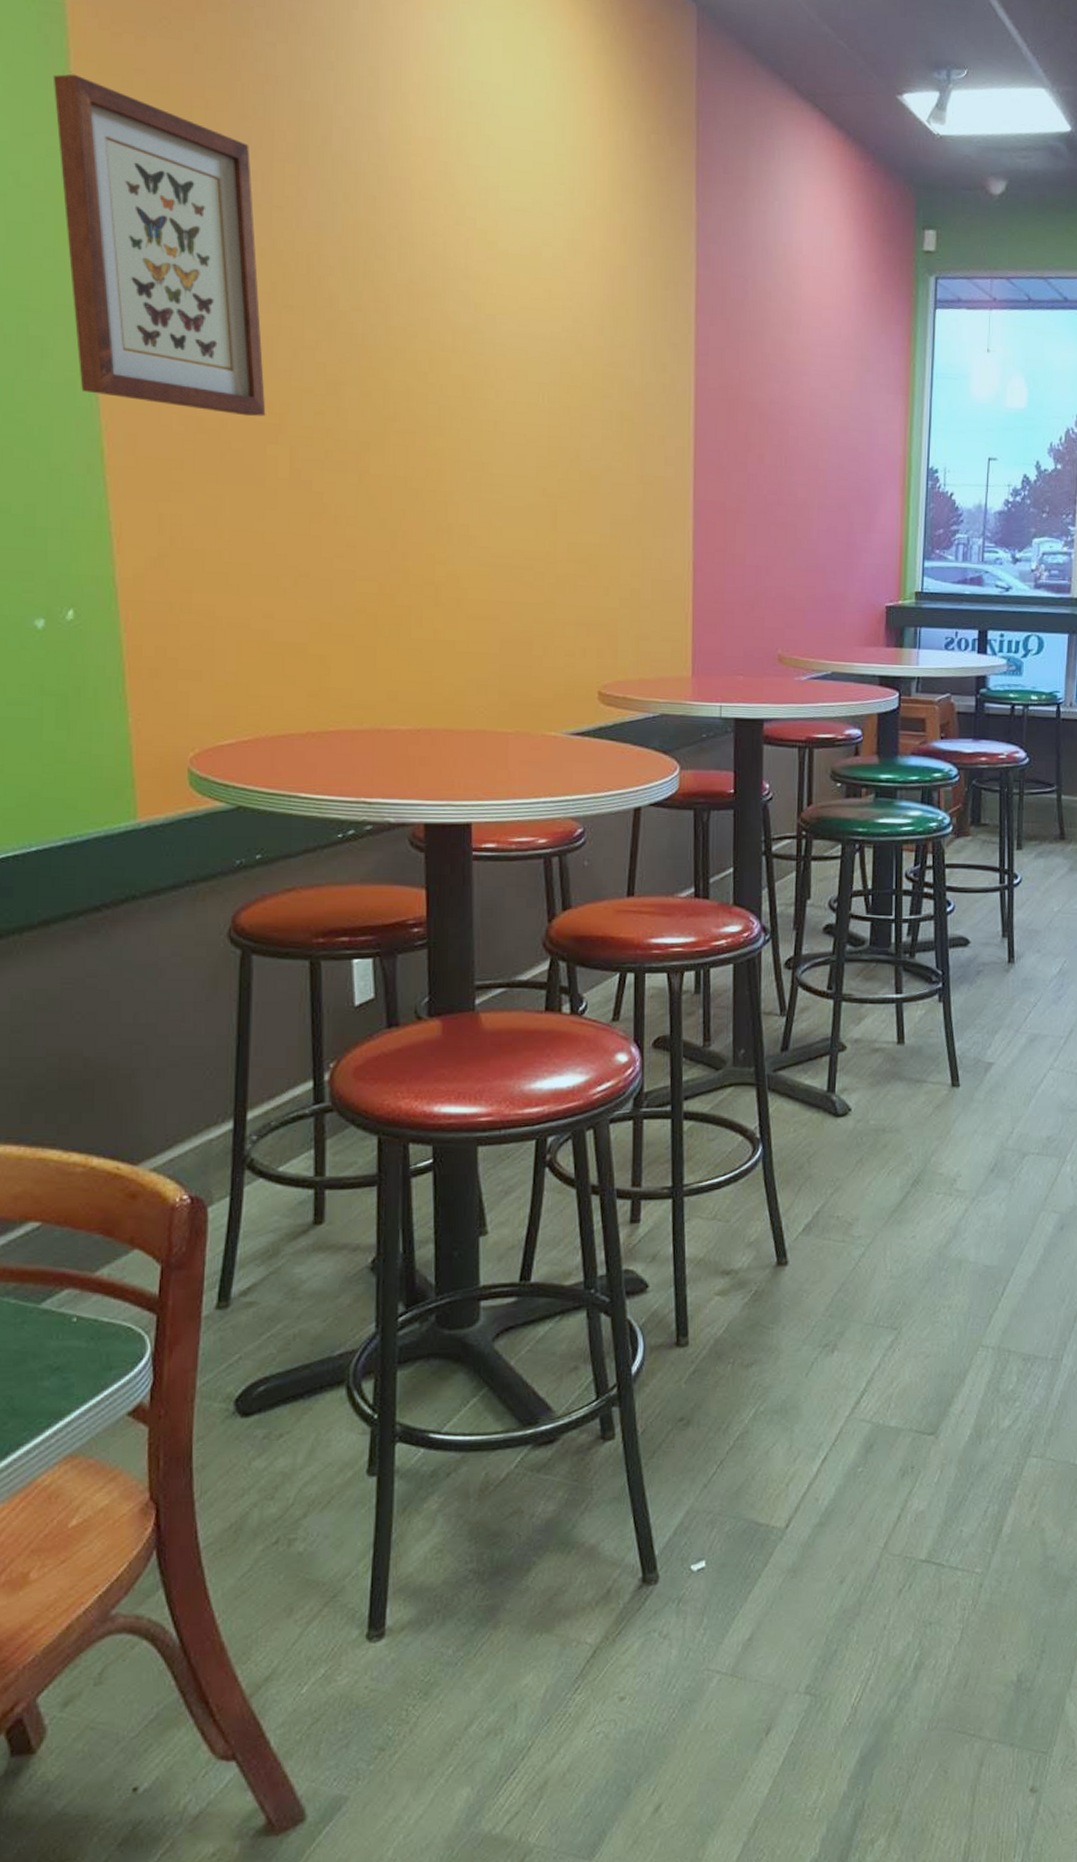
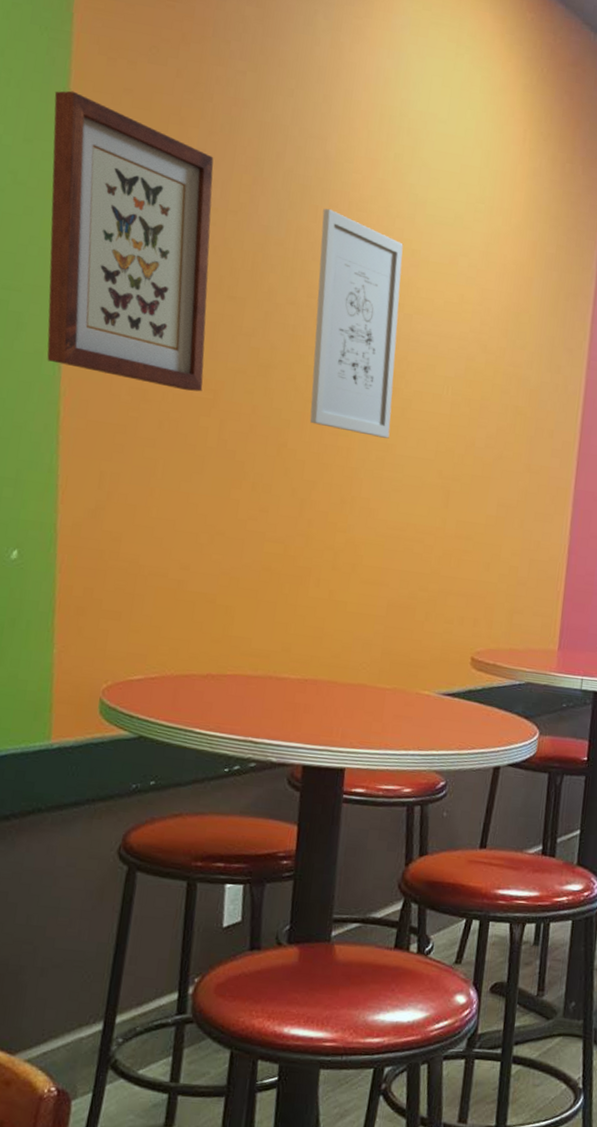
wall art: none [382,198,484,456] -> present [309,208,404,439]

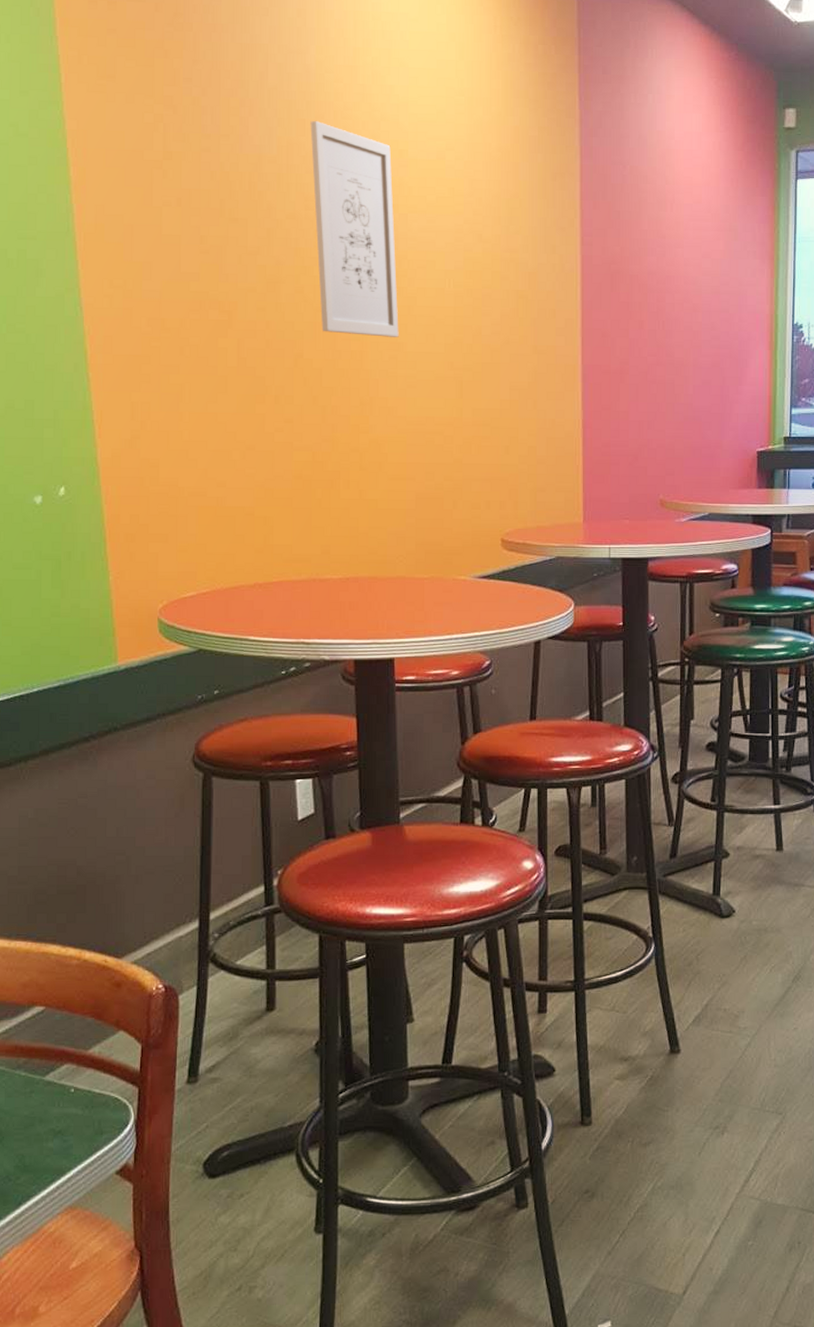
wall art: present [47,90,214,392] -> none [43,38,217,315]

